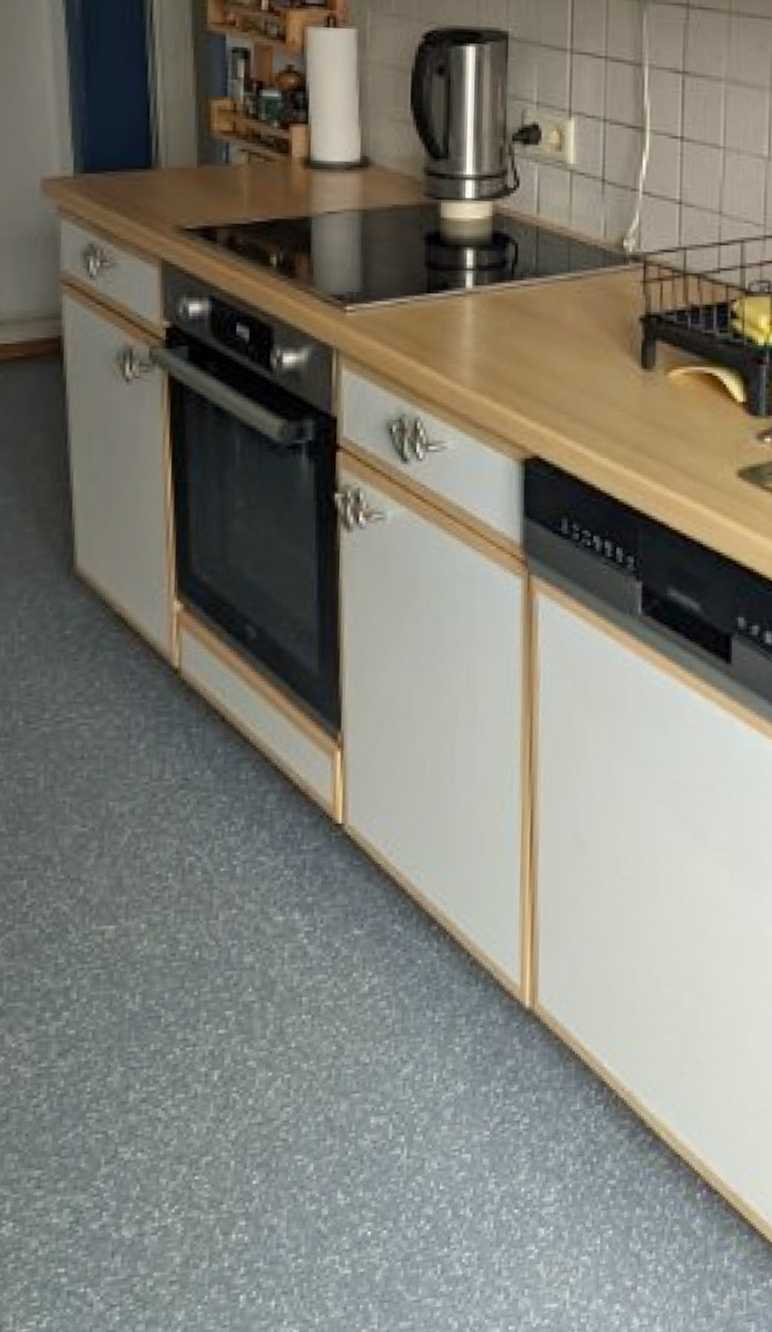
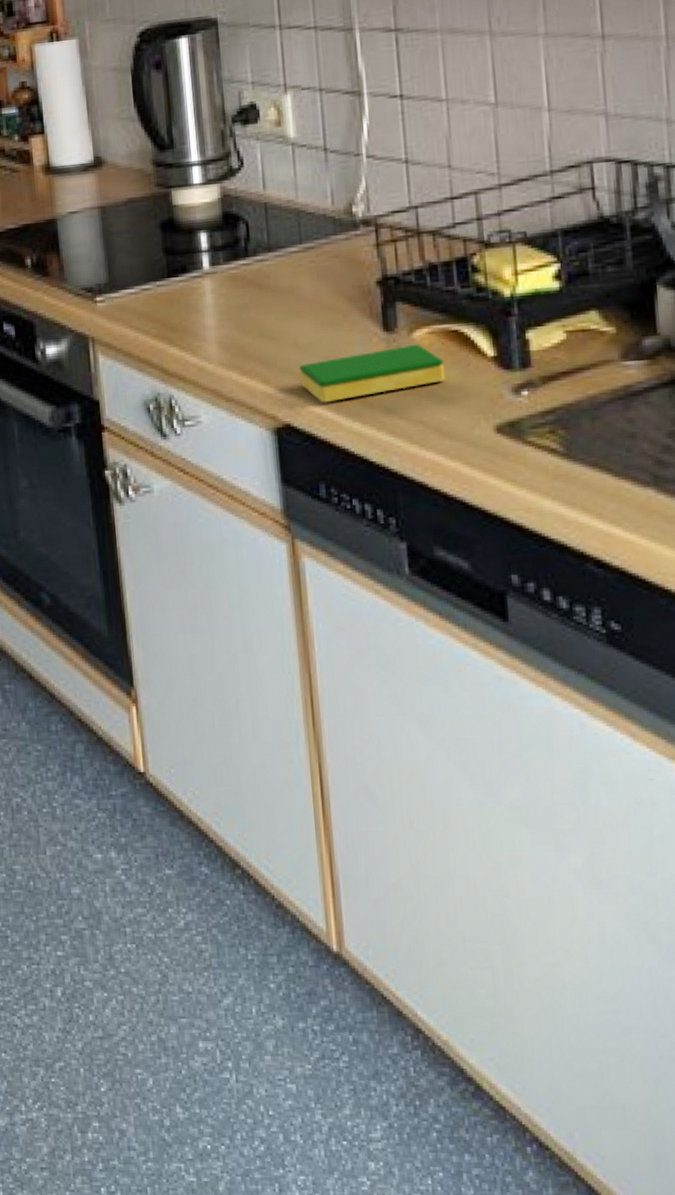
dish sponge: none [553,384,696,437] -> present [299,344,446,403]

